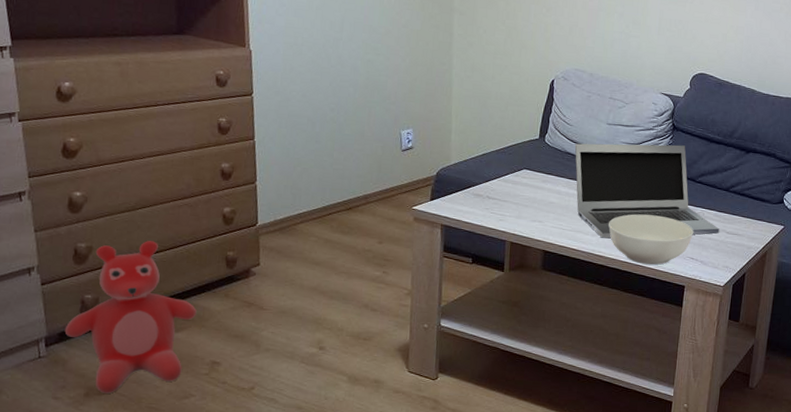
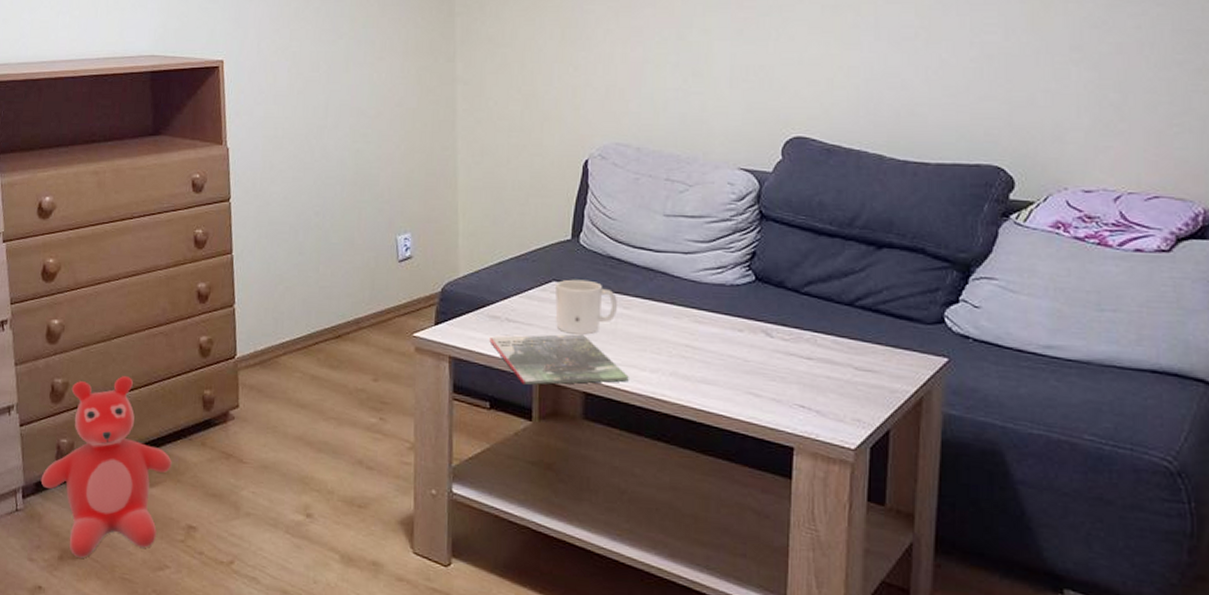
magazine: none [473,208,576,246] -> present [489,334,629,386]
mug: none [524,168,571,209] -> present [555,279,617,335]
laptop: present [574,143,719,238] -> none [620,240,842,376]
bowl: present [608,214,694,265] -> none [674,341,802,415]

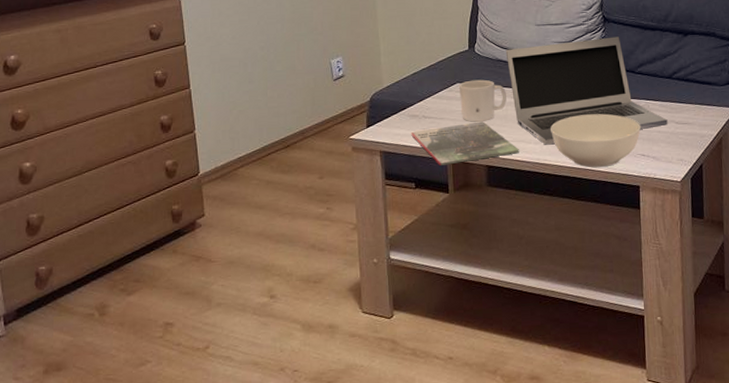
teddy bear: present [40,376,172,558] -> none [21,203,147,369]
laptop: none [620,240,842,376] -> present [505,36,668,145]
bowl: none [674,341,802,415] -> present [551,113,641,168]

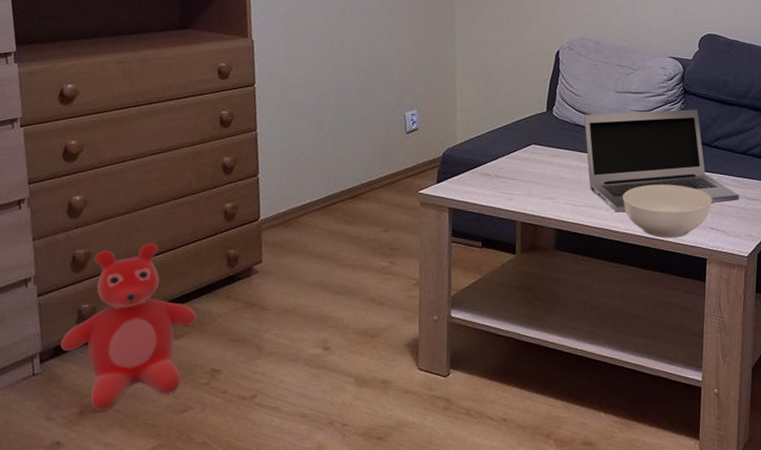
teddy bear: none [21,203,147,369] -> present [60,243,197,411]
magazine: present [411,121,519,167] -> none [482,185,590,227]
mug: present [459,79,507,122] -> none [534,142,581,185]

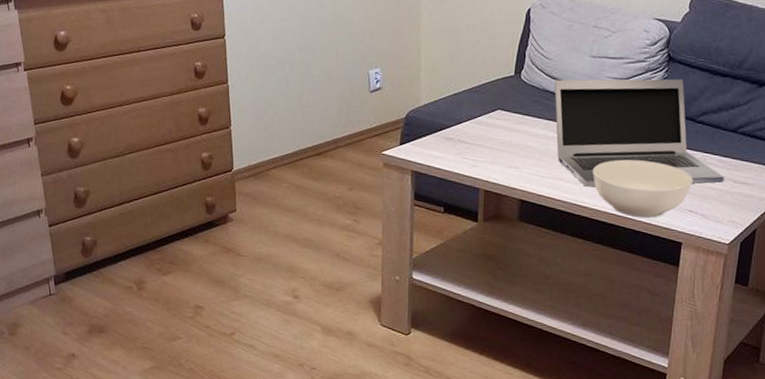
teddy bear: present [60,243,197,411] -> none [69,185,181,332]

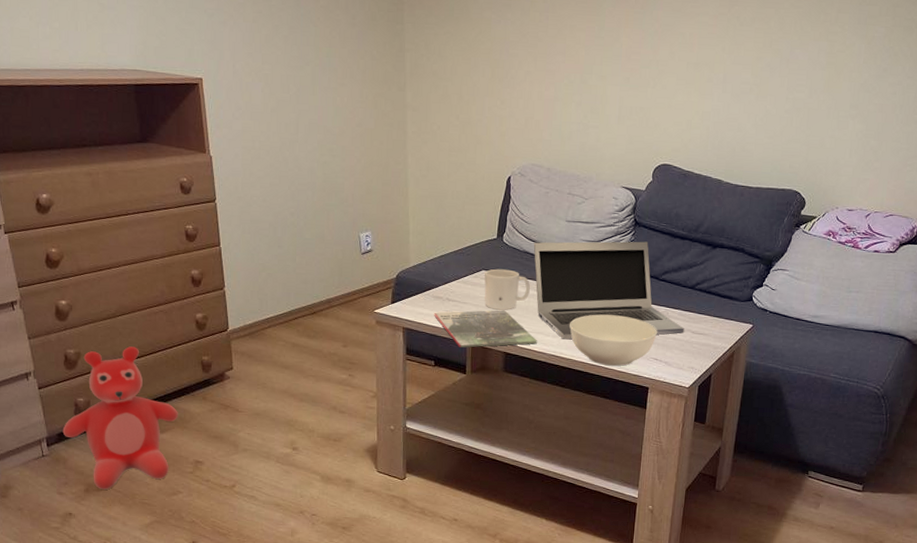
teddy bear: none [69,185,181,332] -> present [62,346,178,490]
magazine: none [445,153,556,194] -> present [434,310,537,348]
mug: none [499,108,550,154] -> present [484,269,530,310]

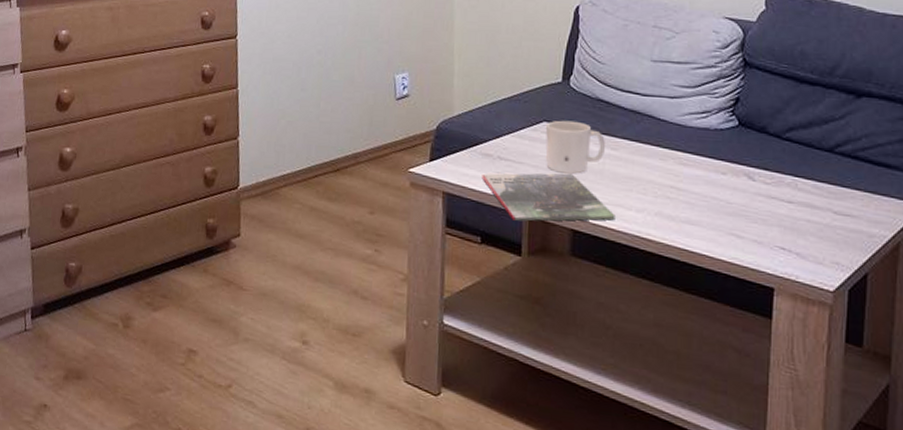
teddy bear: present [62,346,178,490] -> none [49,203,175,378]
laptop: present [533,241,684,340] -> none [609,87,822,216]
bowl: present [569,314,657,366] -> none [659,183,783,256]

